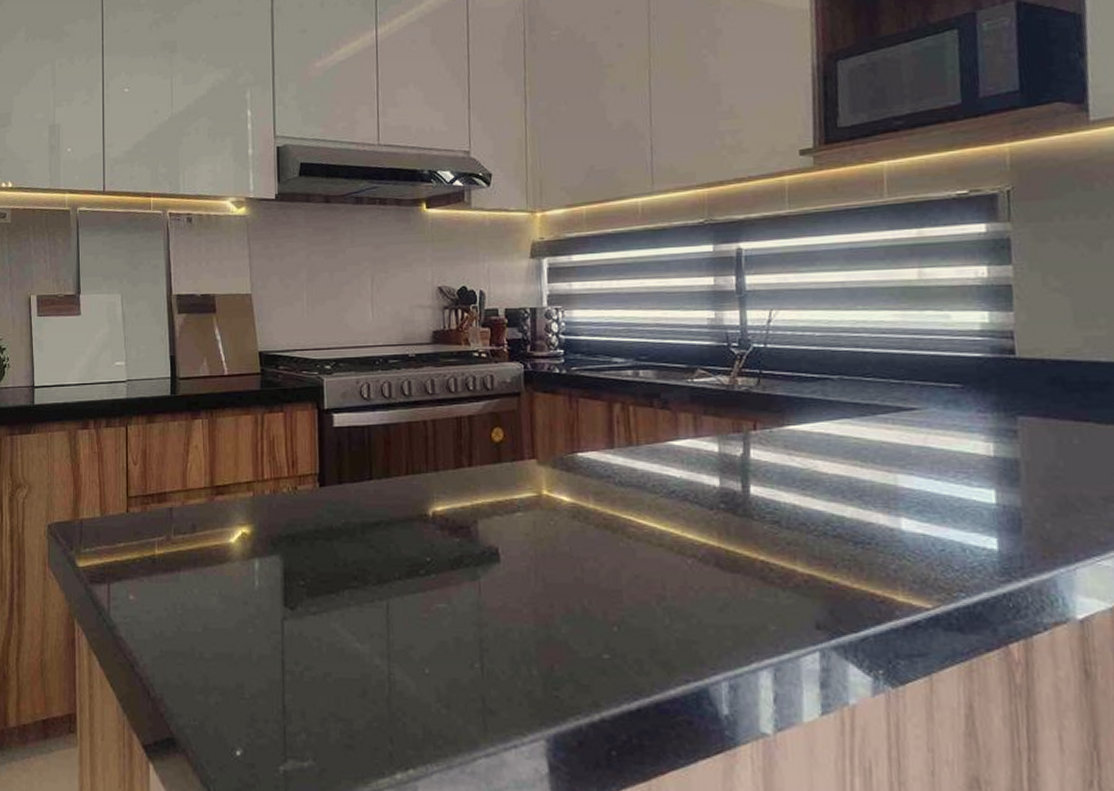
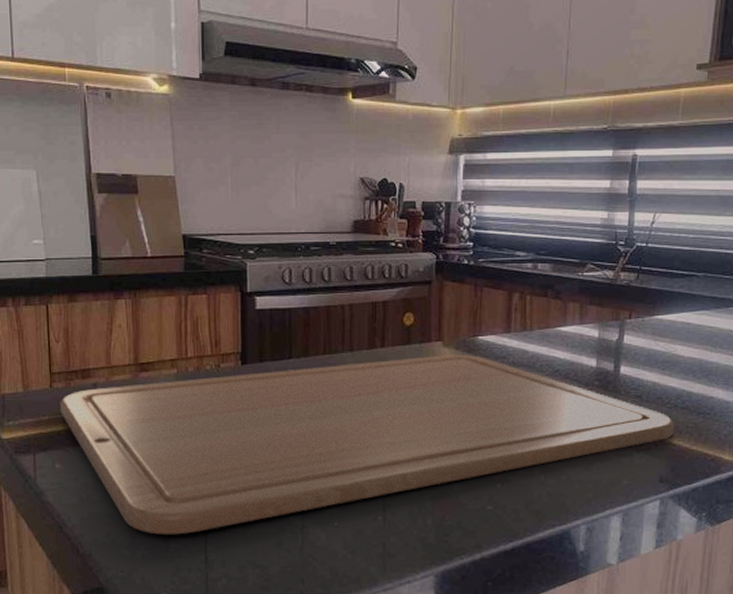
chopping board: none [136,473,828,679] -> present [60,354,675,535]

